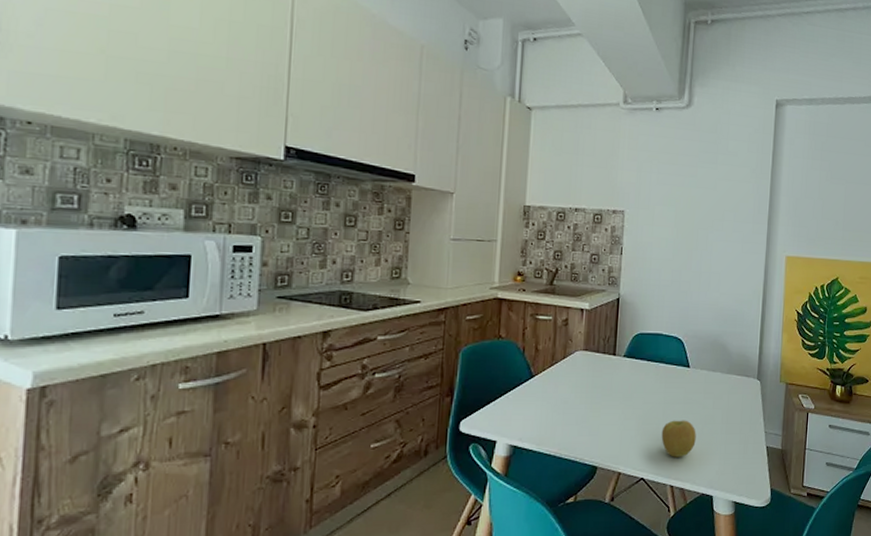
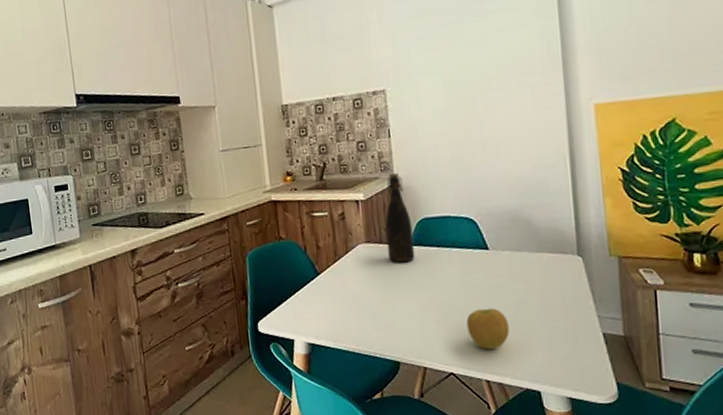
bottle: none [602,288,629,373] -> present [385,172,416,263]

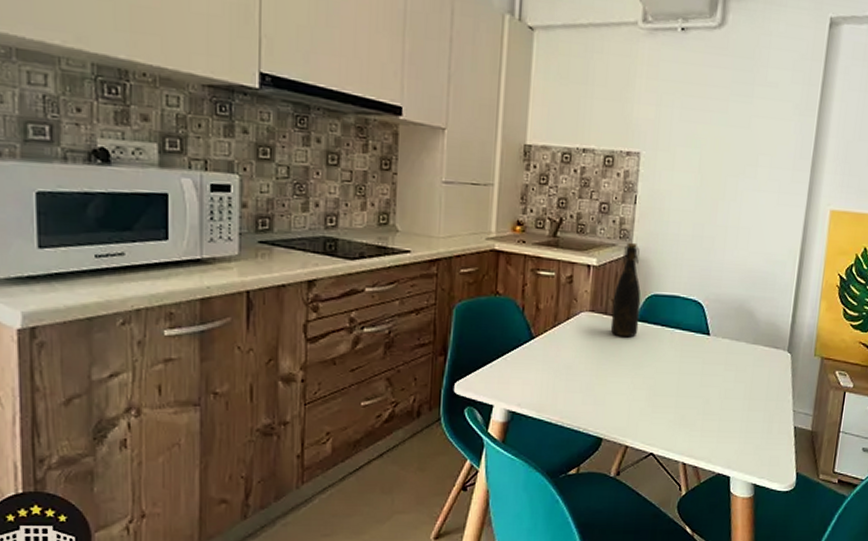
apple: present [466,308,510,350] -> none [674,392,715,433]

